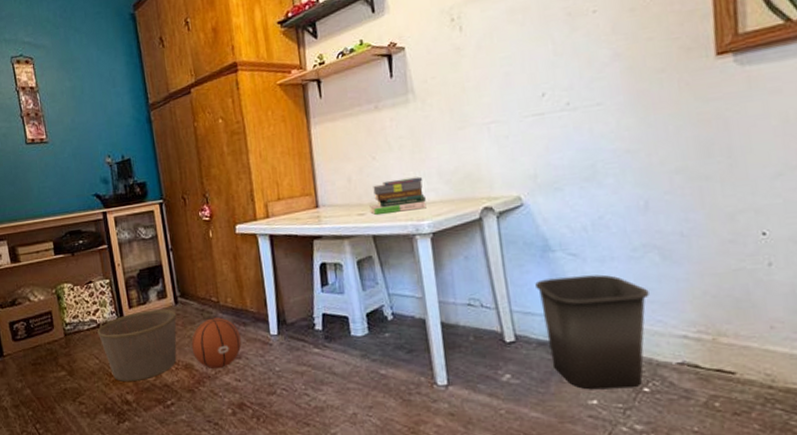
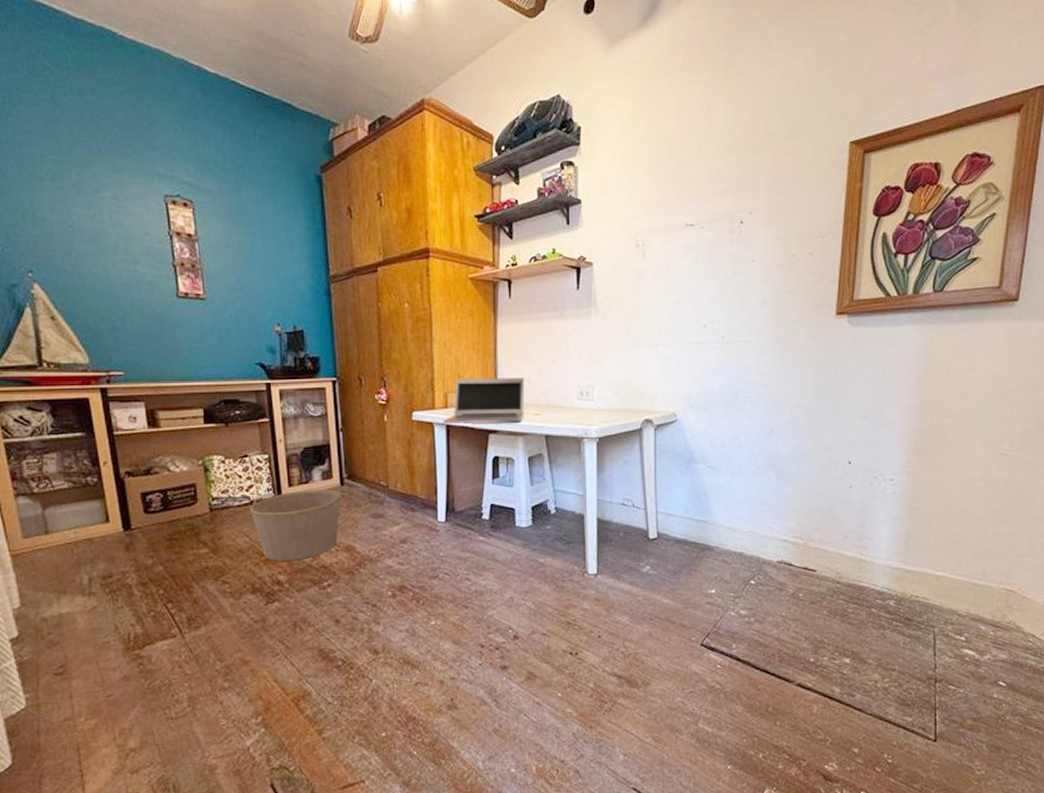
basketball: present [191,317,242,370] -> none [355,502,408,553]
laptop: none [265,178,348,234] -> present [442,378,524,423]
books: present [369,176,427,215] -> none [545,385,596,416]
waste bin: present [535,274,649,390] -> none [679,486,764,581]

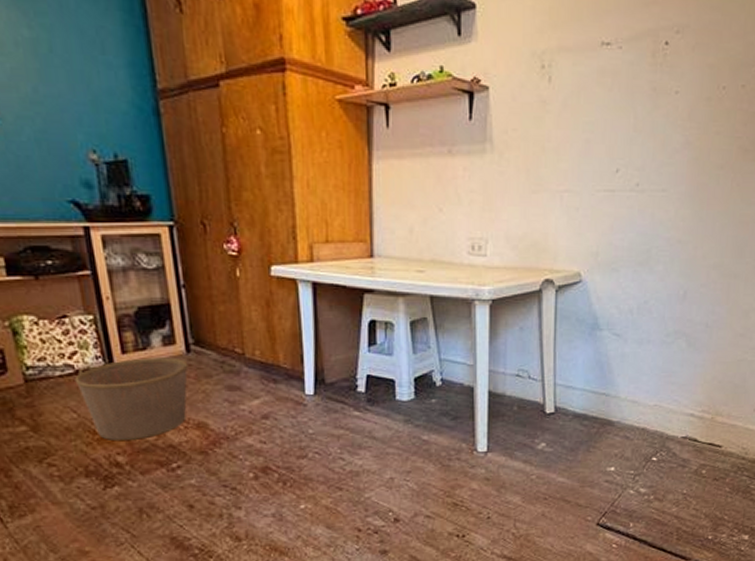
laptop: present [442,378,524,423] -> none [308,226,406,281]

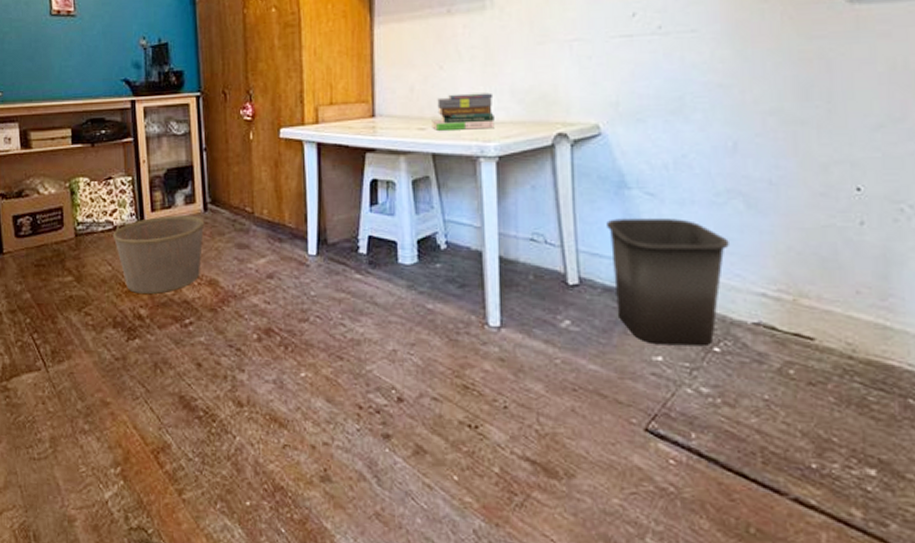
books: none [430,237,490,273] -> present [431,93,495,130]
waste bin: none [580,355,672,459] -> present [607,219,729,347]

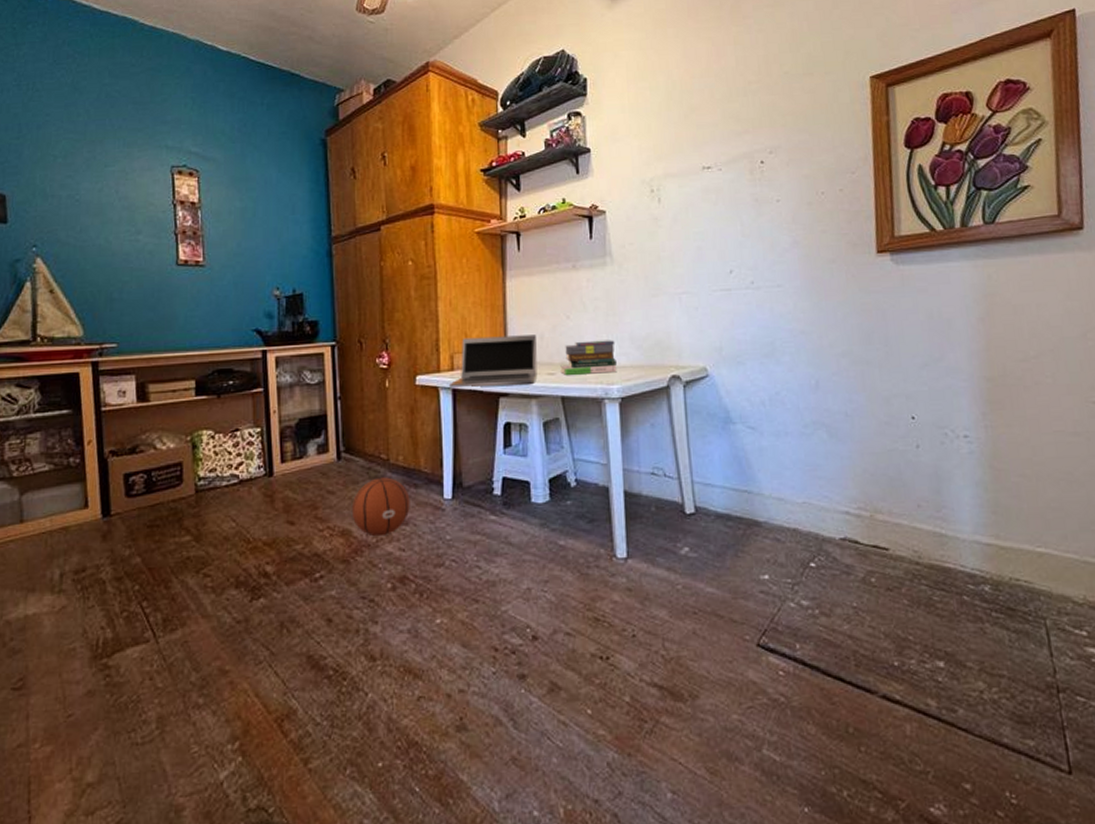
basket: present [113,215,205,294] -> none [238,465,338,549]
basketball: none [218,230,275,288] -> present [351,477,410,537]
laptop: none [313,86,407,141] -> present [448,335,538,387]
waste bin: present [607,219,729,347] -> none [716,449,817,565]

